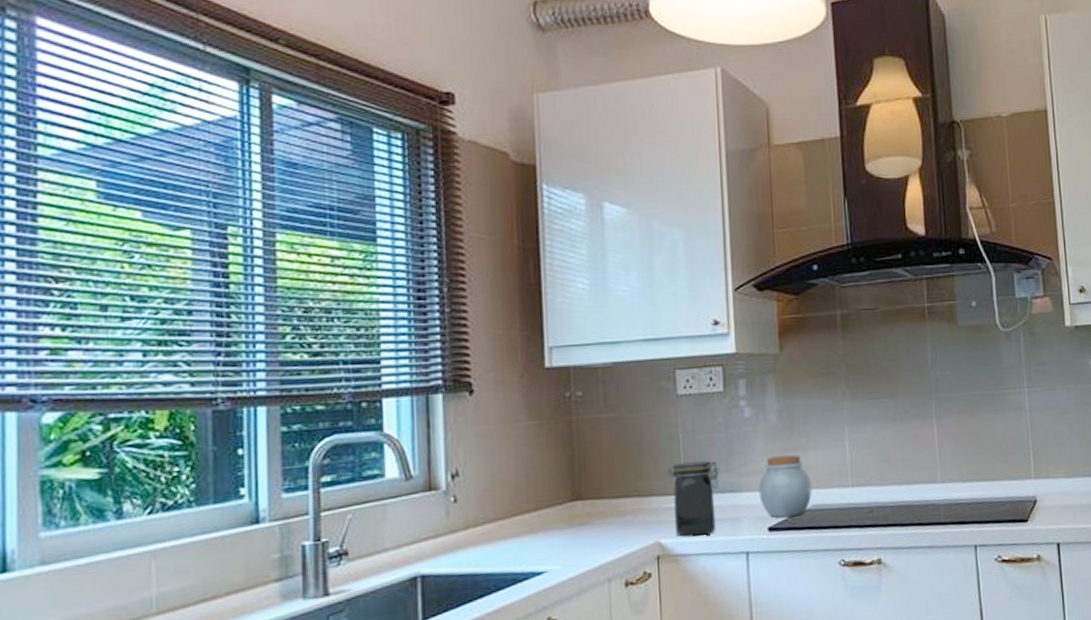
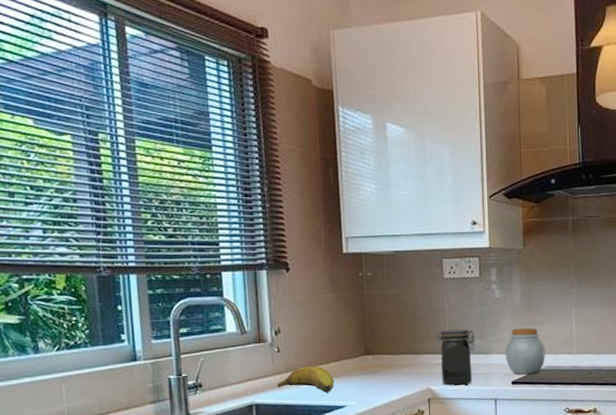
fruit: none [451,518,530,555] -> present [276,366,334,392]

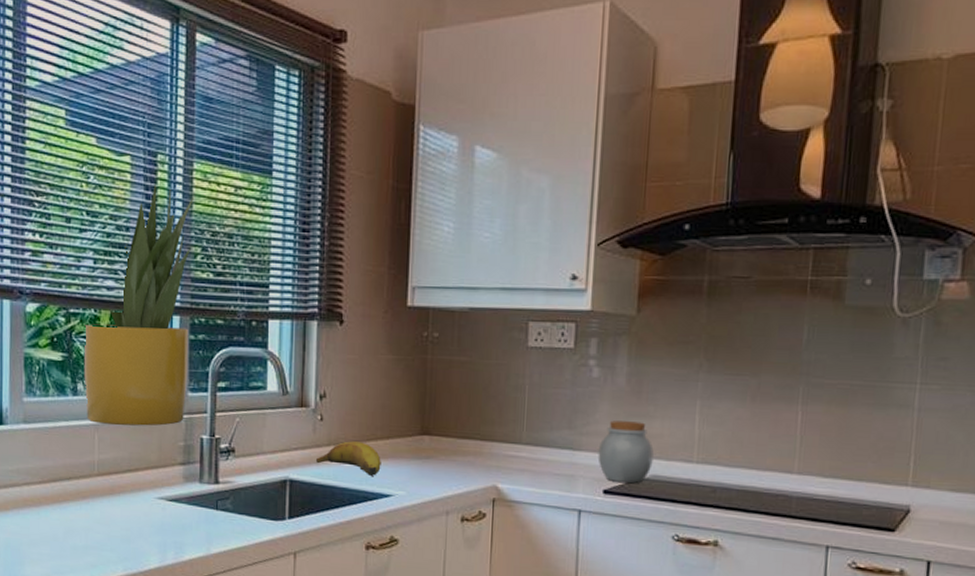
planter: none [40,159,151,377] -> present [83,183,194,426]
jar: present [435,329,475,386] -> none [510,413,561,488]

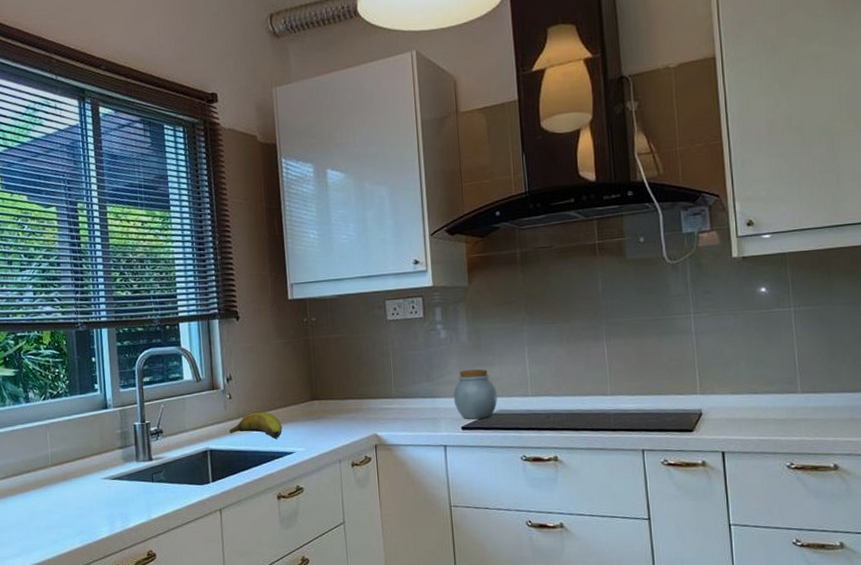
planter: present [83,183,194,426] -> none [30,226,119,424]

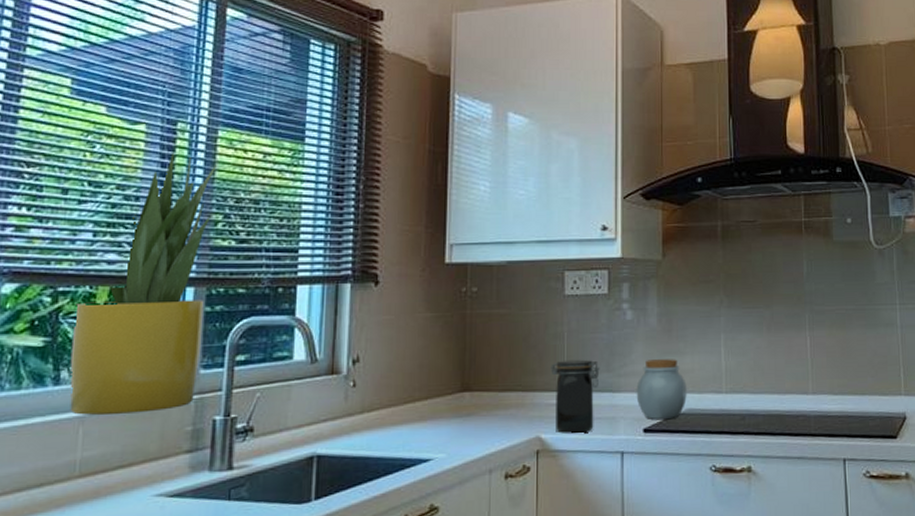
planter: none [30,226,119,424] -> present [69,151,217,416]
fruit: present [228,412,283,438] -> none [346,405,420,441]
jar: none [380,372,421,432] -> present [550,359,600,435]

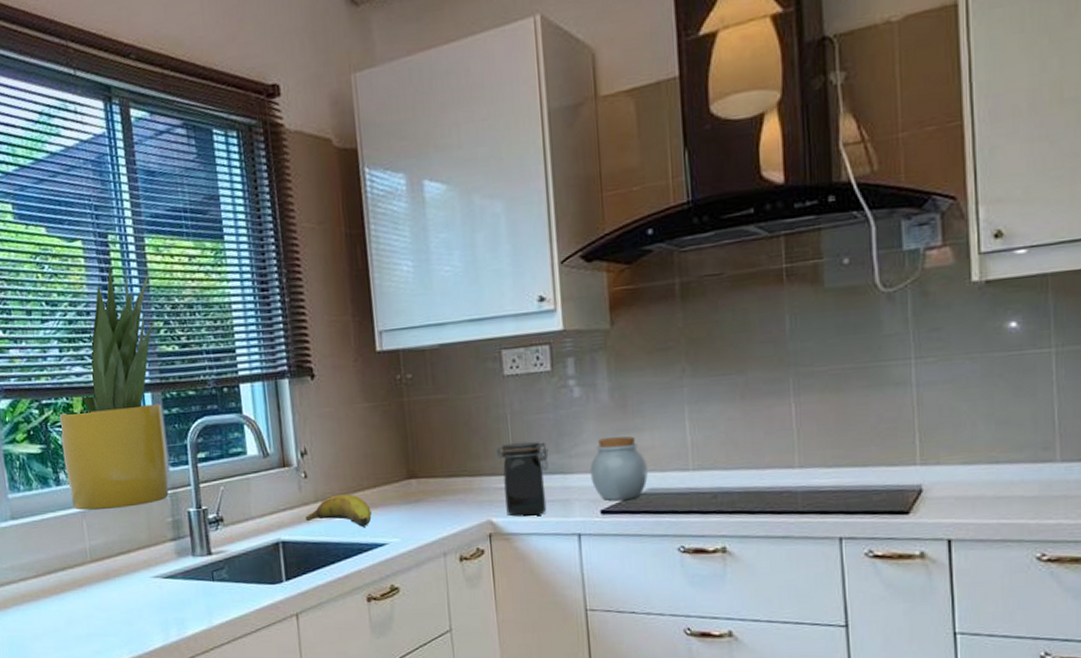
fruit: none [346,405,420,441] -> present [305,494,372,527]

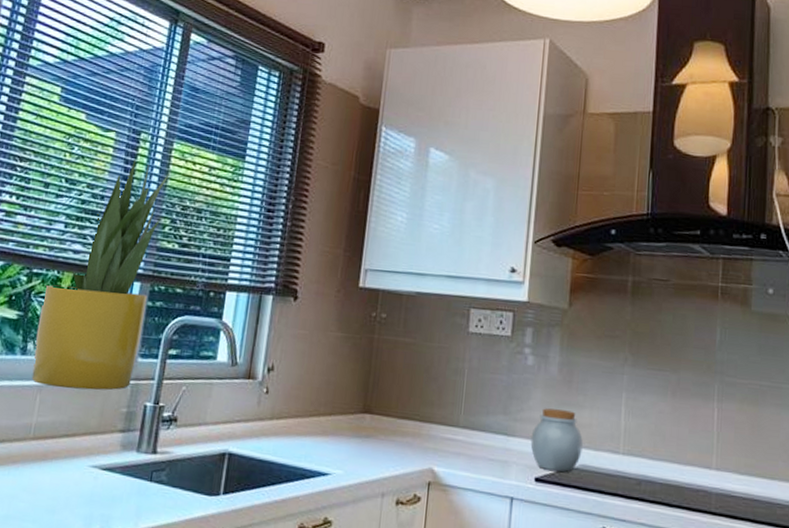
fruit: present [305,494,372,527] -> none [256,415,322,453]
jar: present [495,441,549,518] -> none [448,396,497,473]

